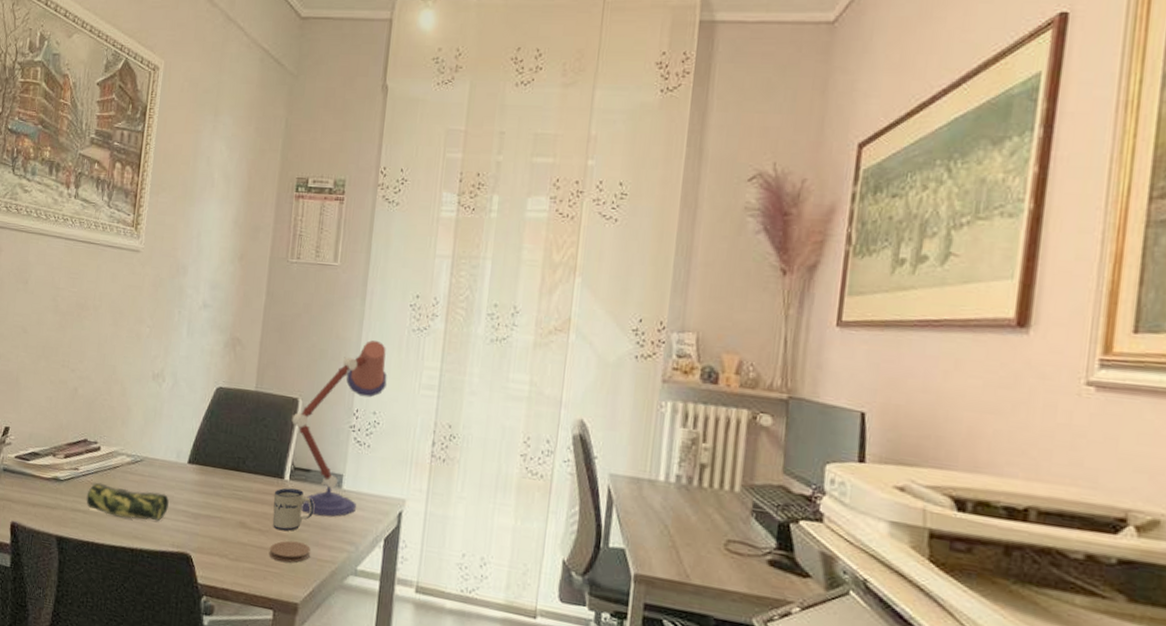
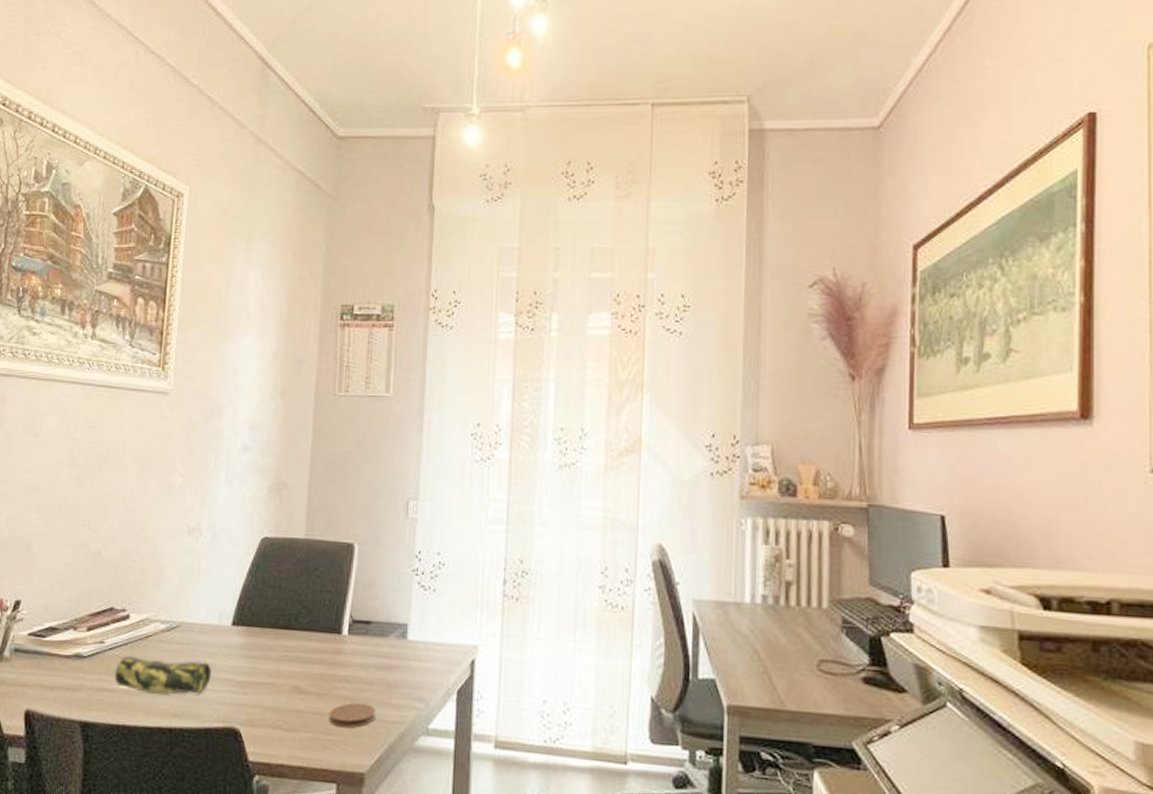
mug: present [272,487,314,531] -> none [331,643,377,693]
desk lamp: present [291,340,387,517] -> none [346,475,451,672]

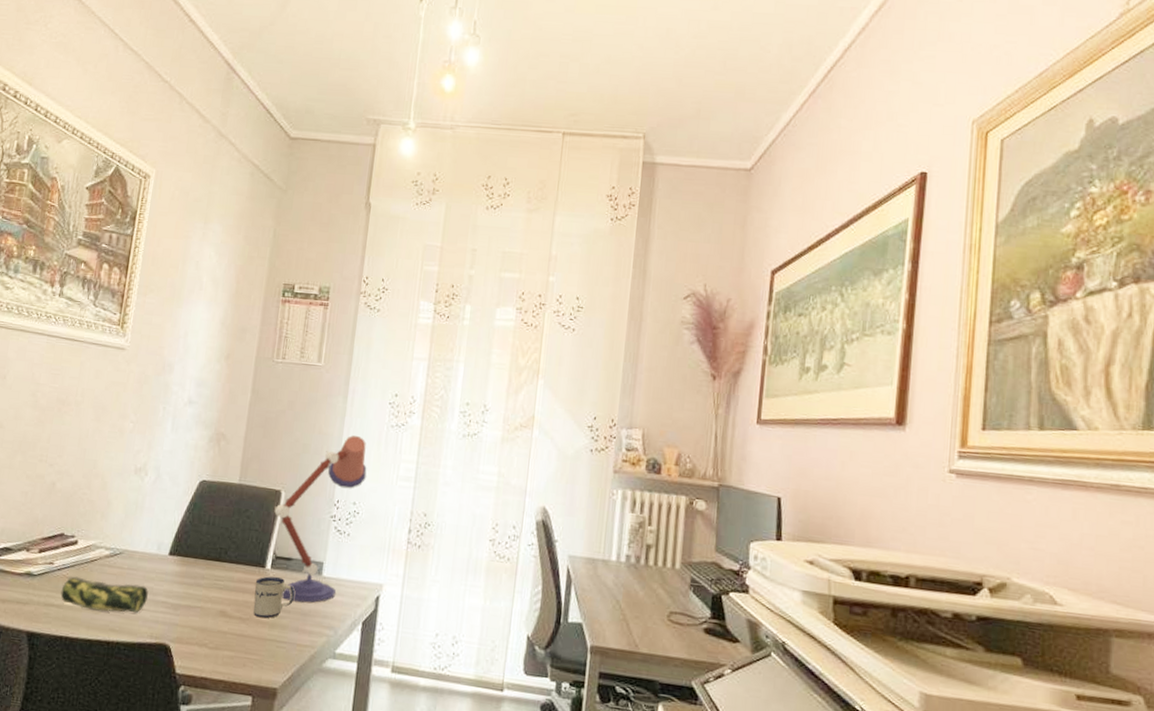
coaster: present [328,702,375,729] -> none [249,627,291,649]
mug: none [331,643,377,693] -> present [253,576,295,619]
desk lamp: none [346,475,451,672] -> present [274,435,367,603]

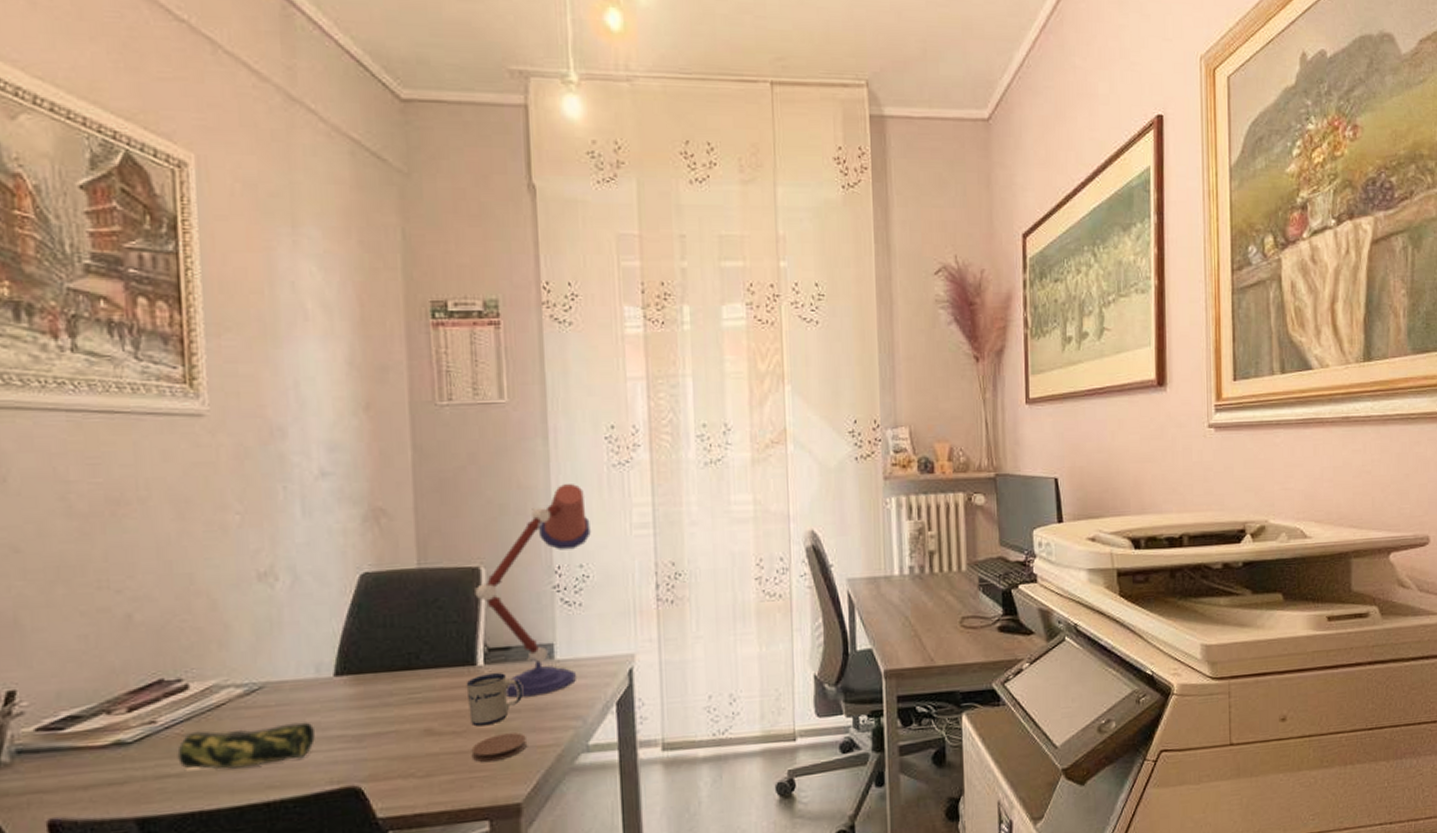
coaster: none [249,627,291,649] -> present [471,732,526,763]

